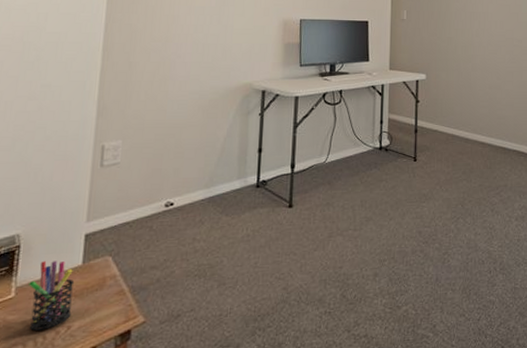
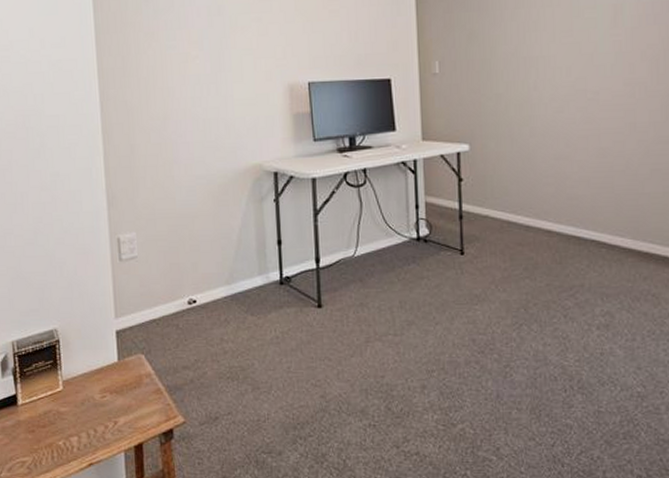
pen holder: present [29,261,75,331] -> none [73,356,116,423]

